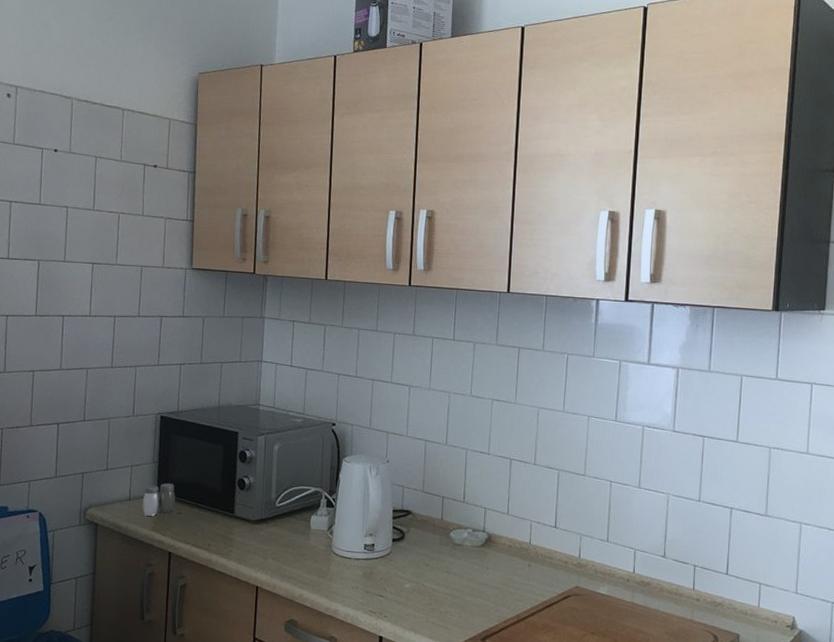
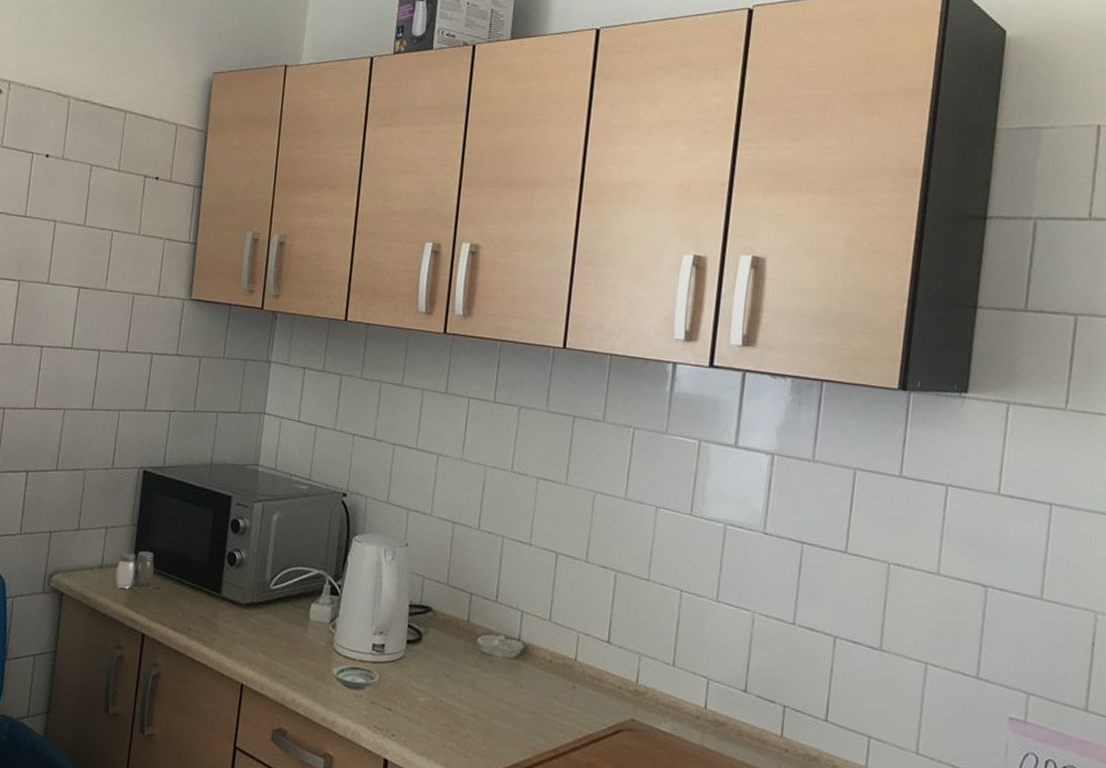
saucer: none [331,563,372,583] -> present [331,664,380,690]

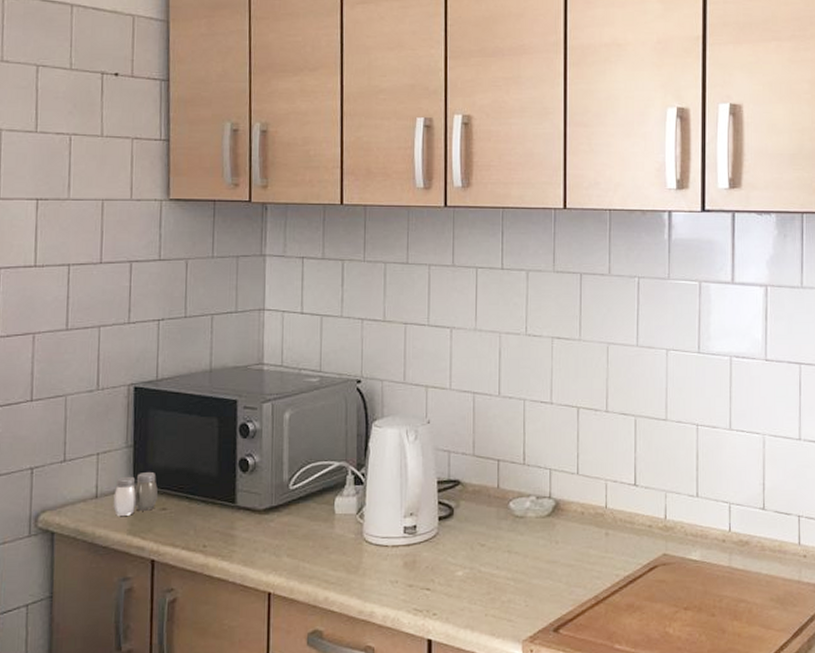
saucer: present [331,664,380,690] -> none [364,552,415,576]

